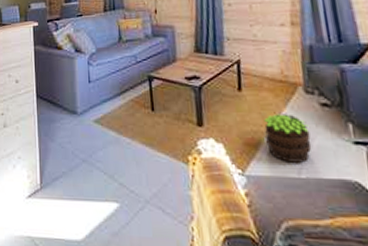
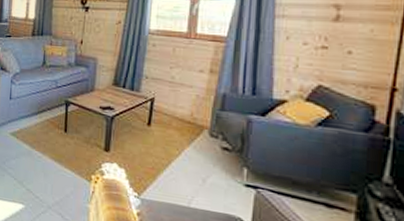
potted plant: present [264,114,312,163] -> none [165,150,207,195]

